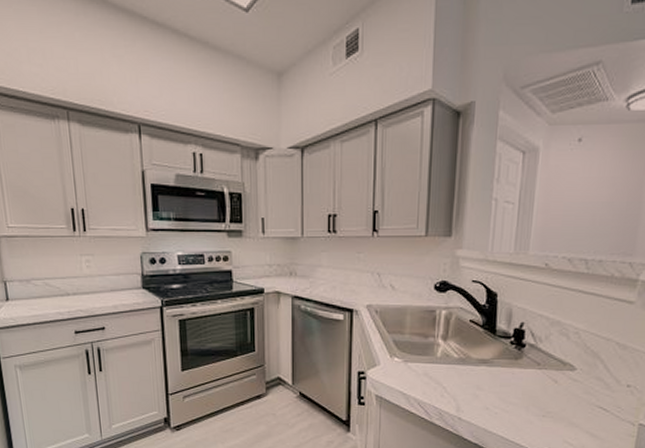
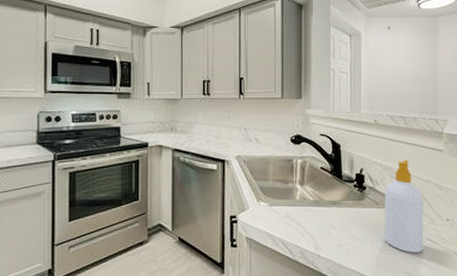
soap bottle: none [543,313,599,421] -> present [384,160,424,253]

